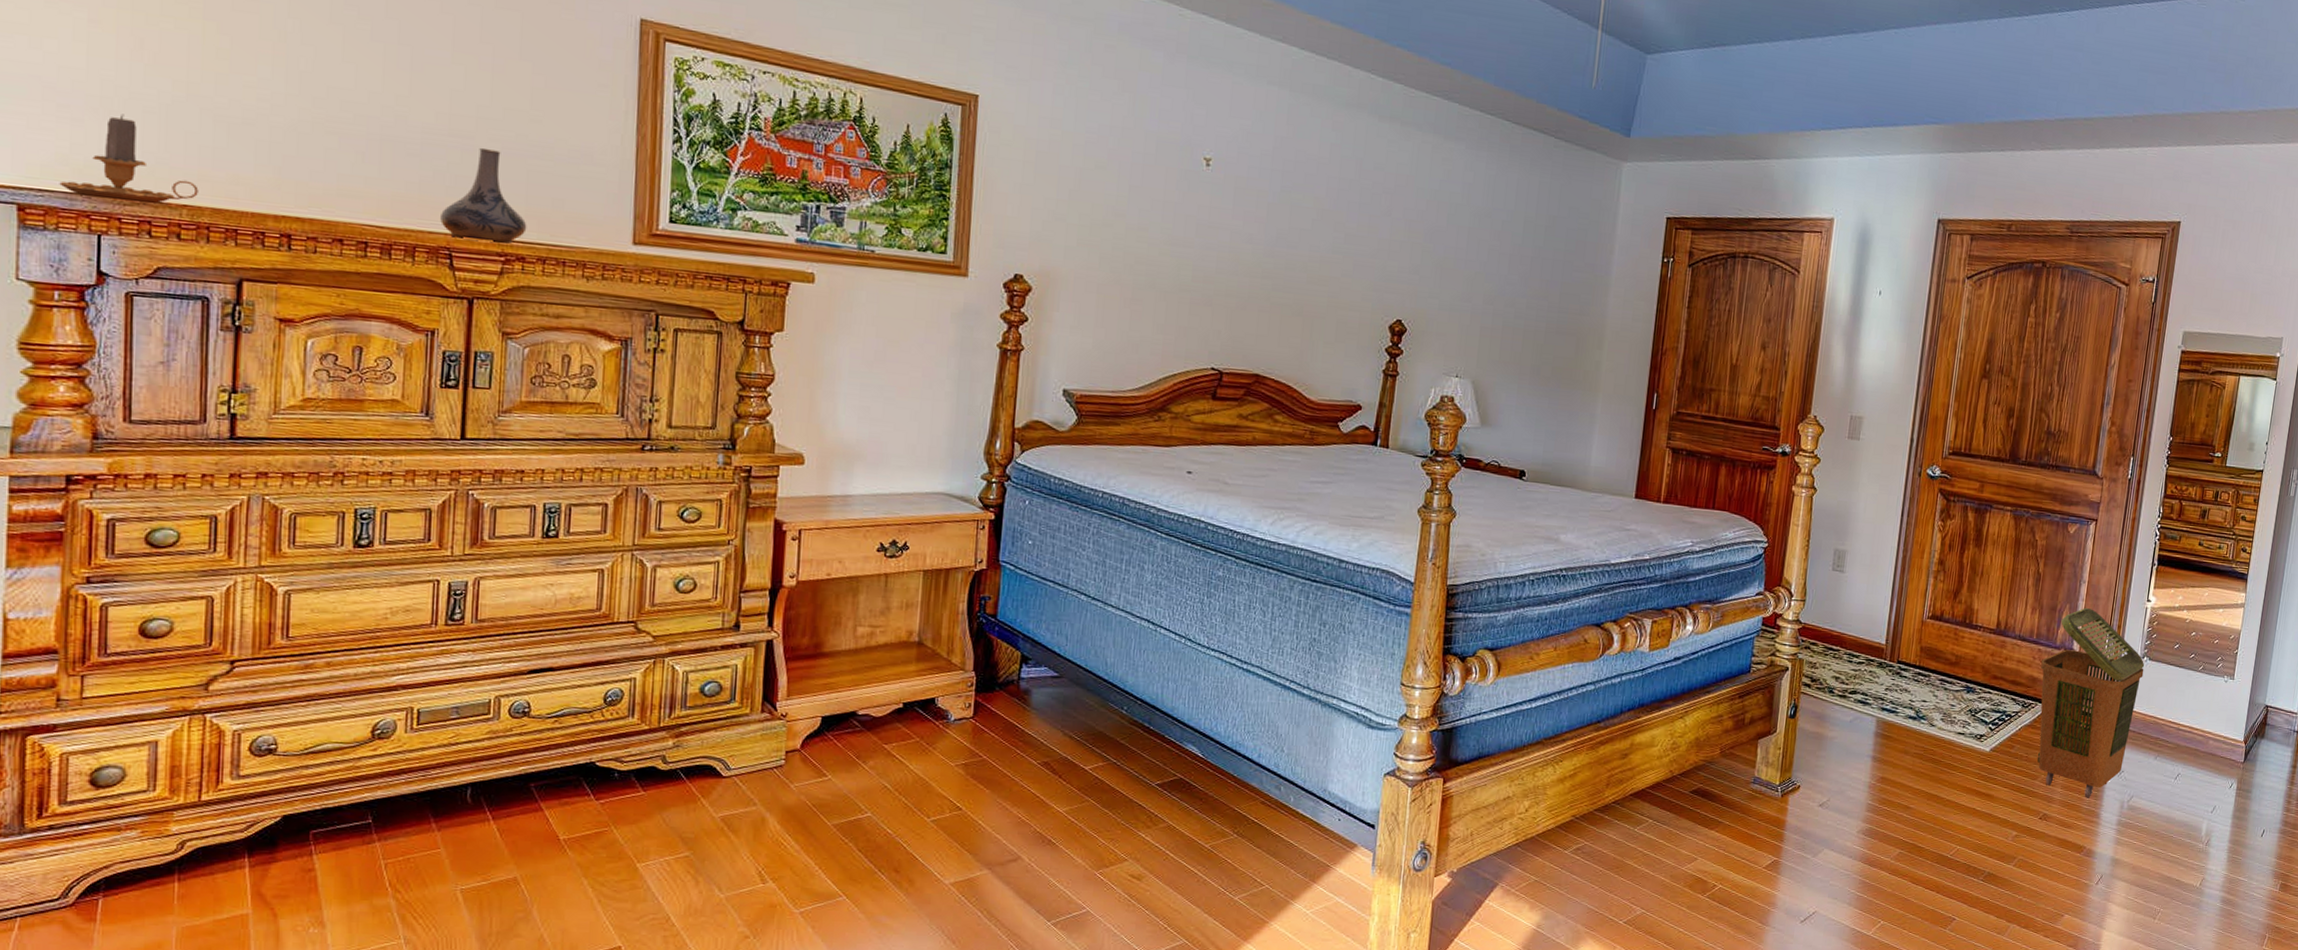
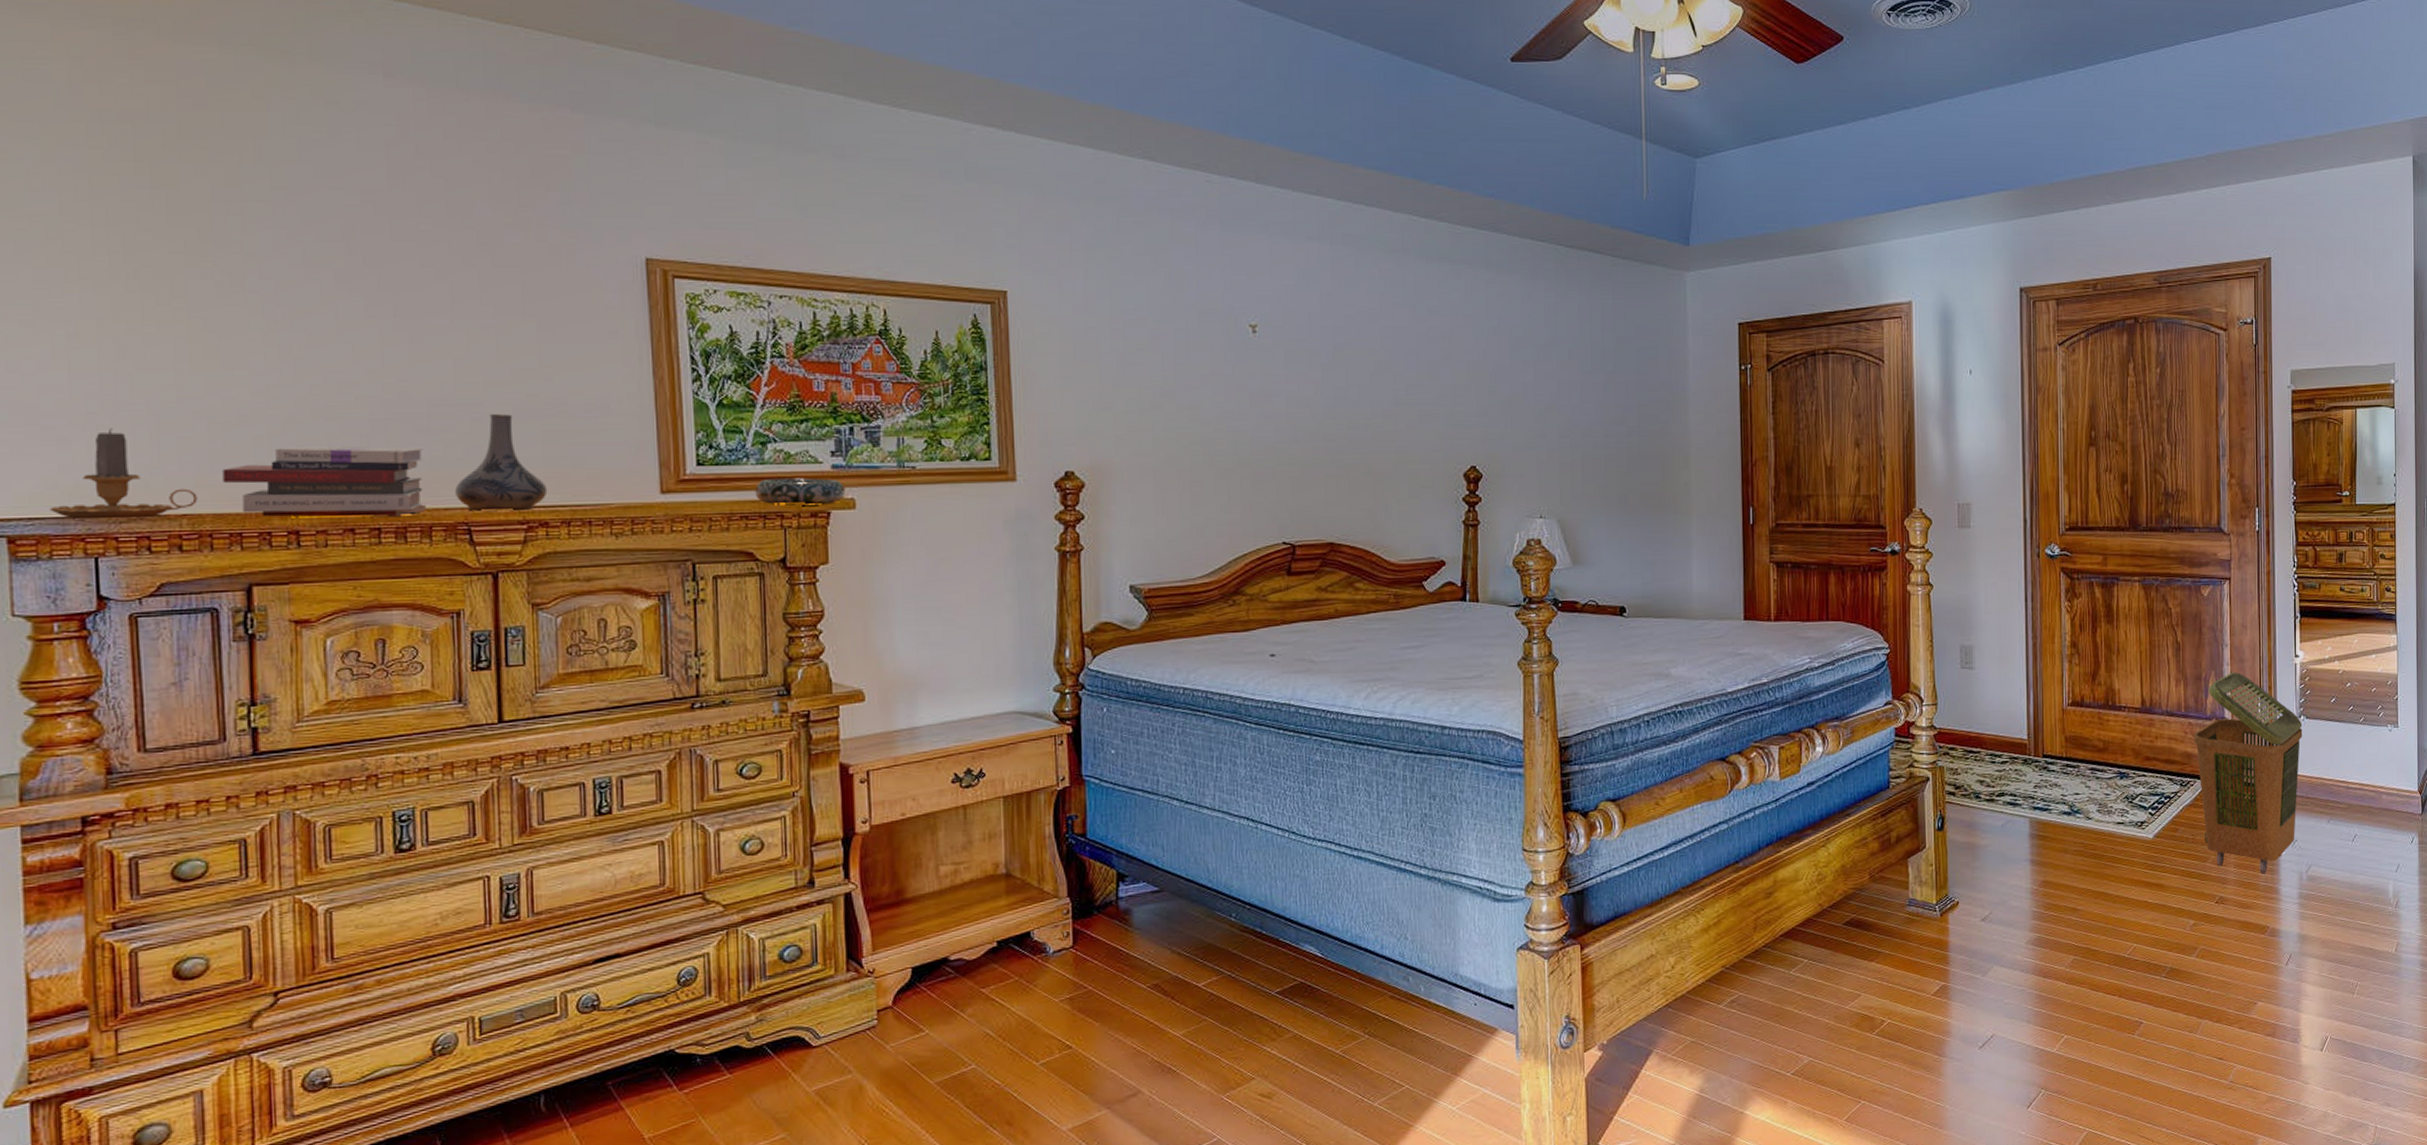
books: none [224,154,414,234] -> present [222,446,426,517]
decorative bowl: none [721,244,807,276] -> present [754,478,846,506]

